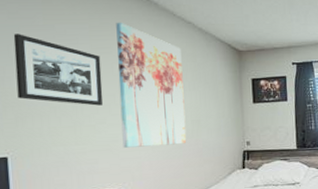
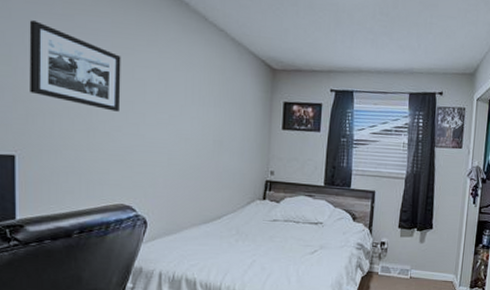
wall art: present [116,22,187,148] -> none [137,20,210,165]

